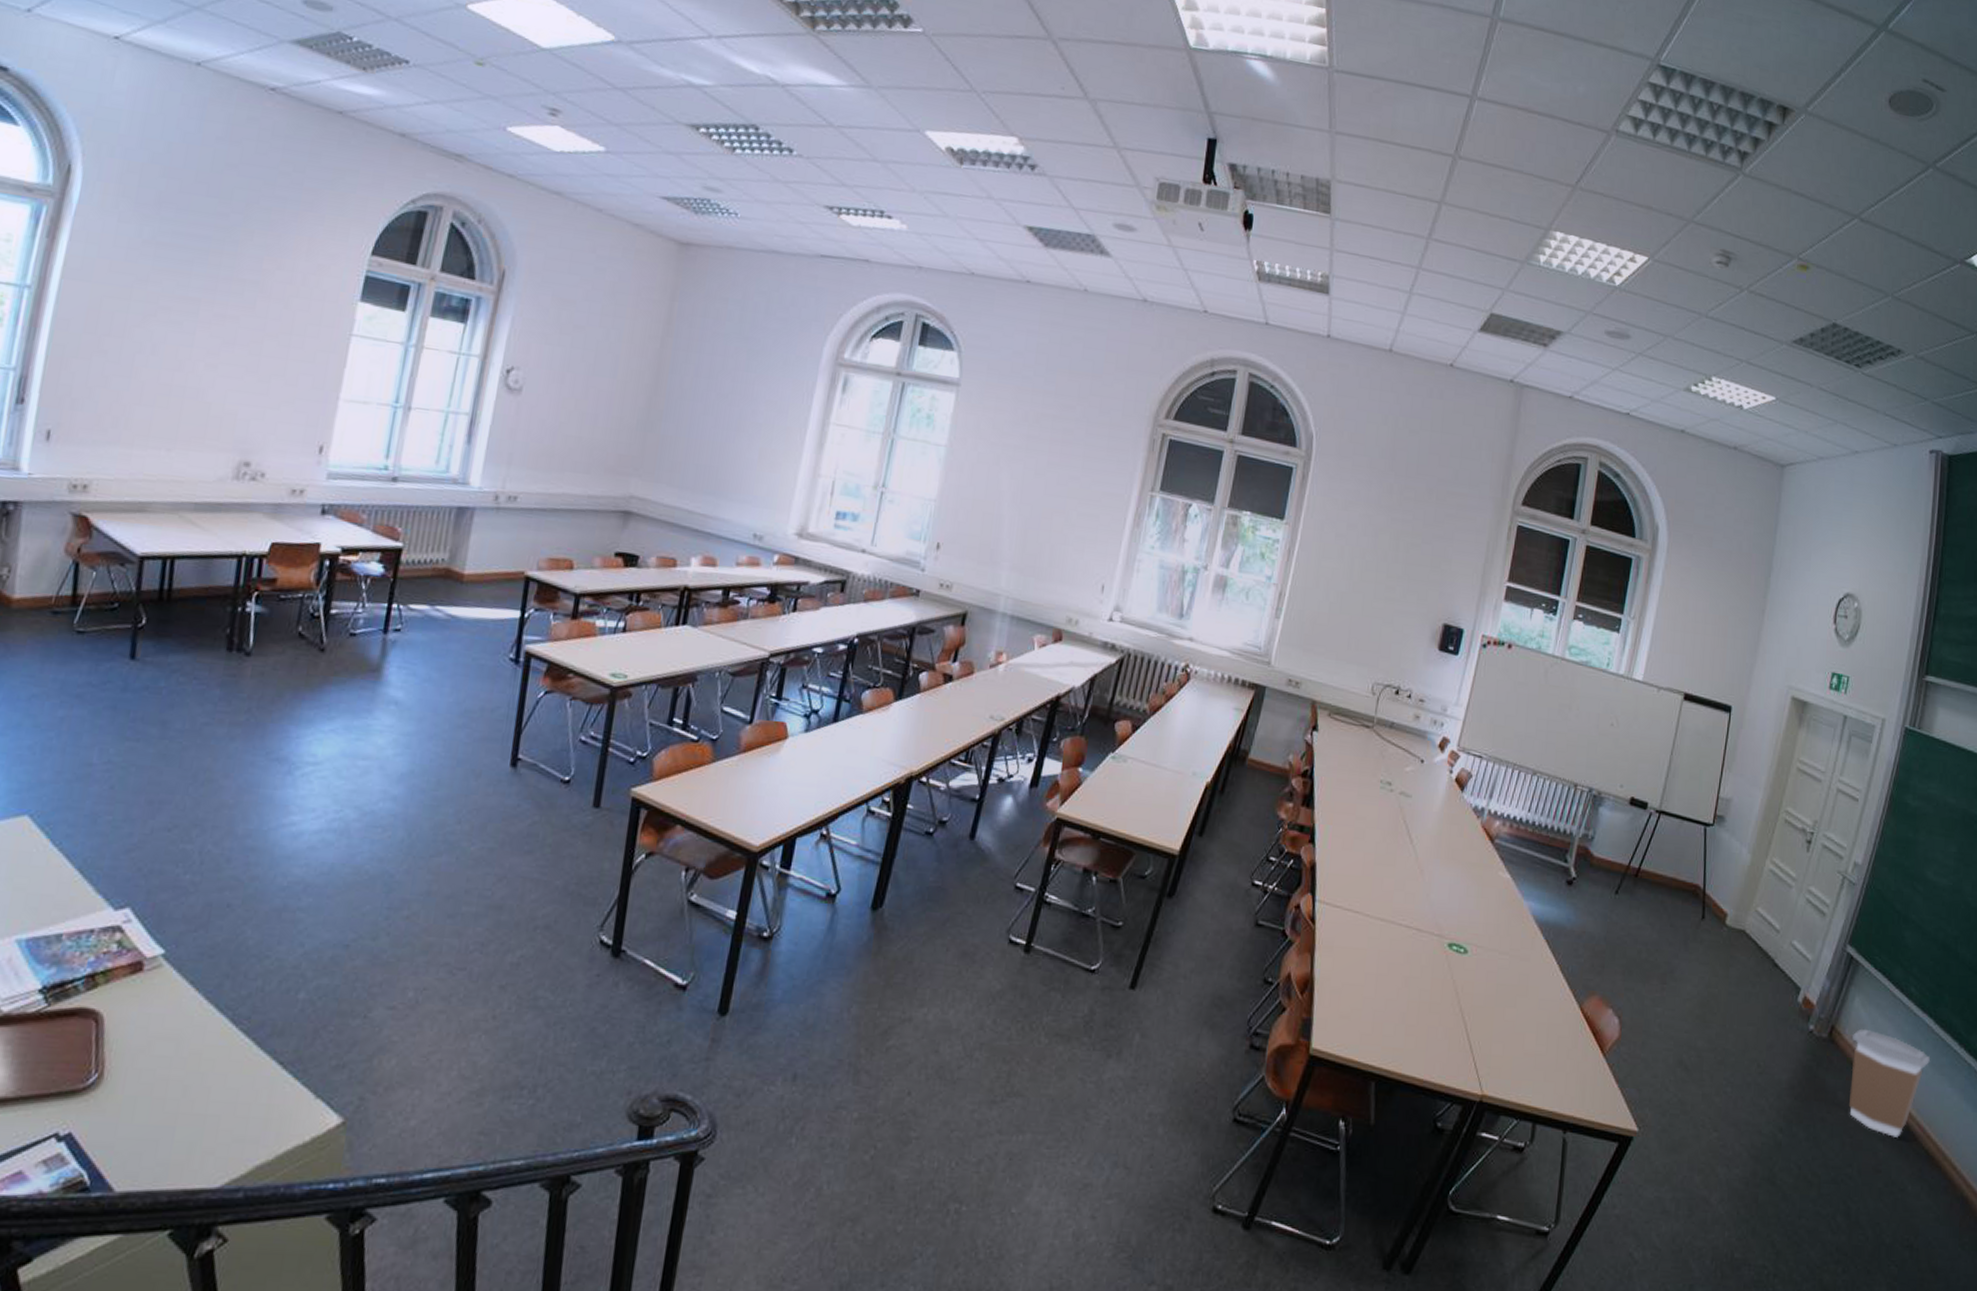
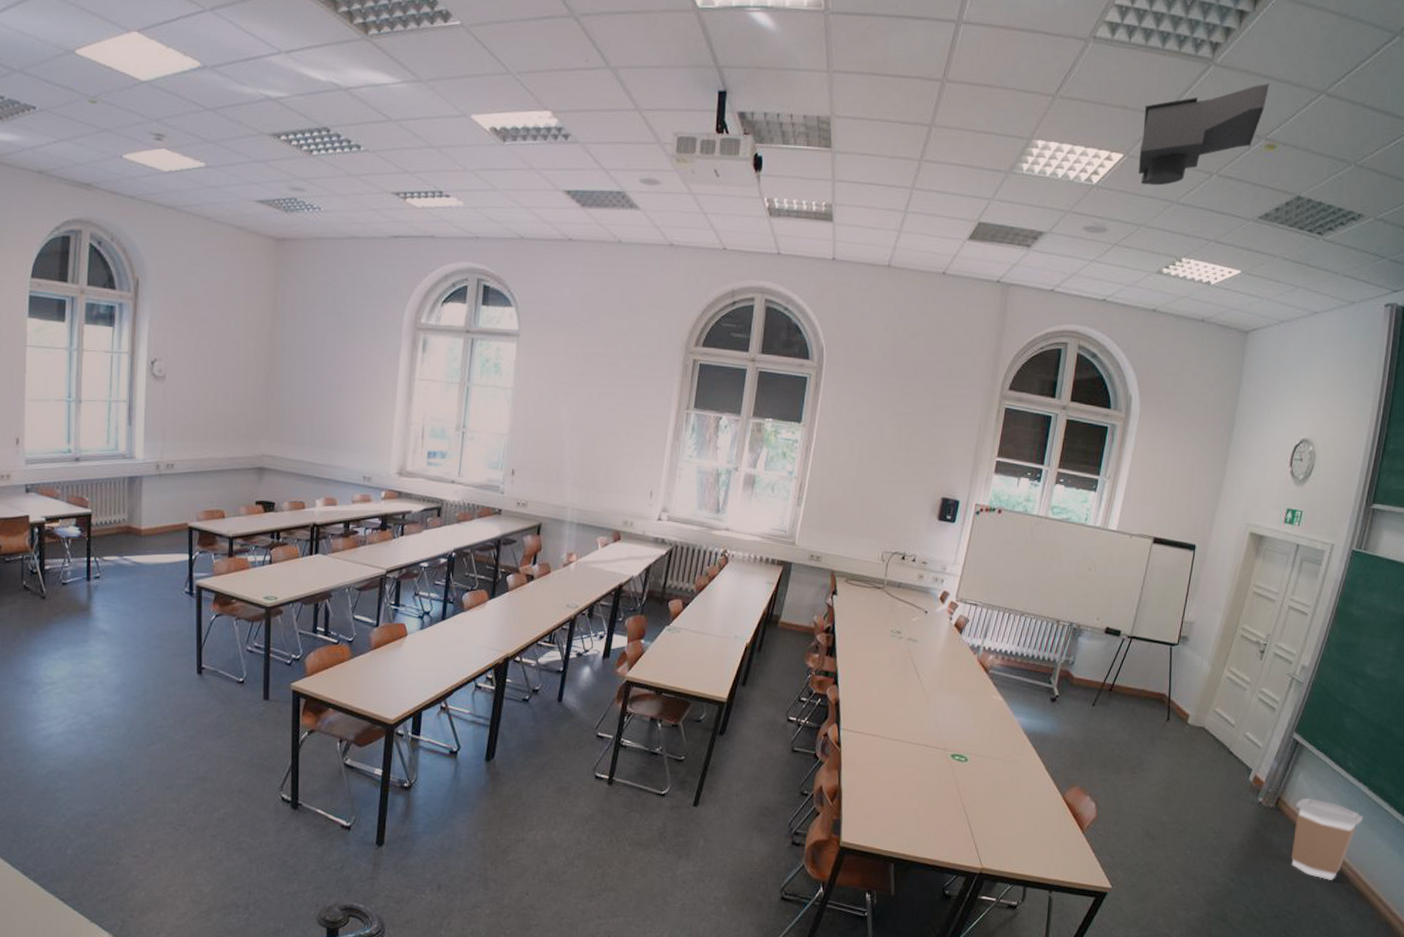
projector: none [1664,200,1802,296] -> present [1139,83,1270,186]

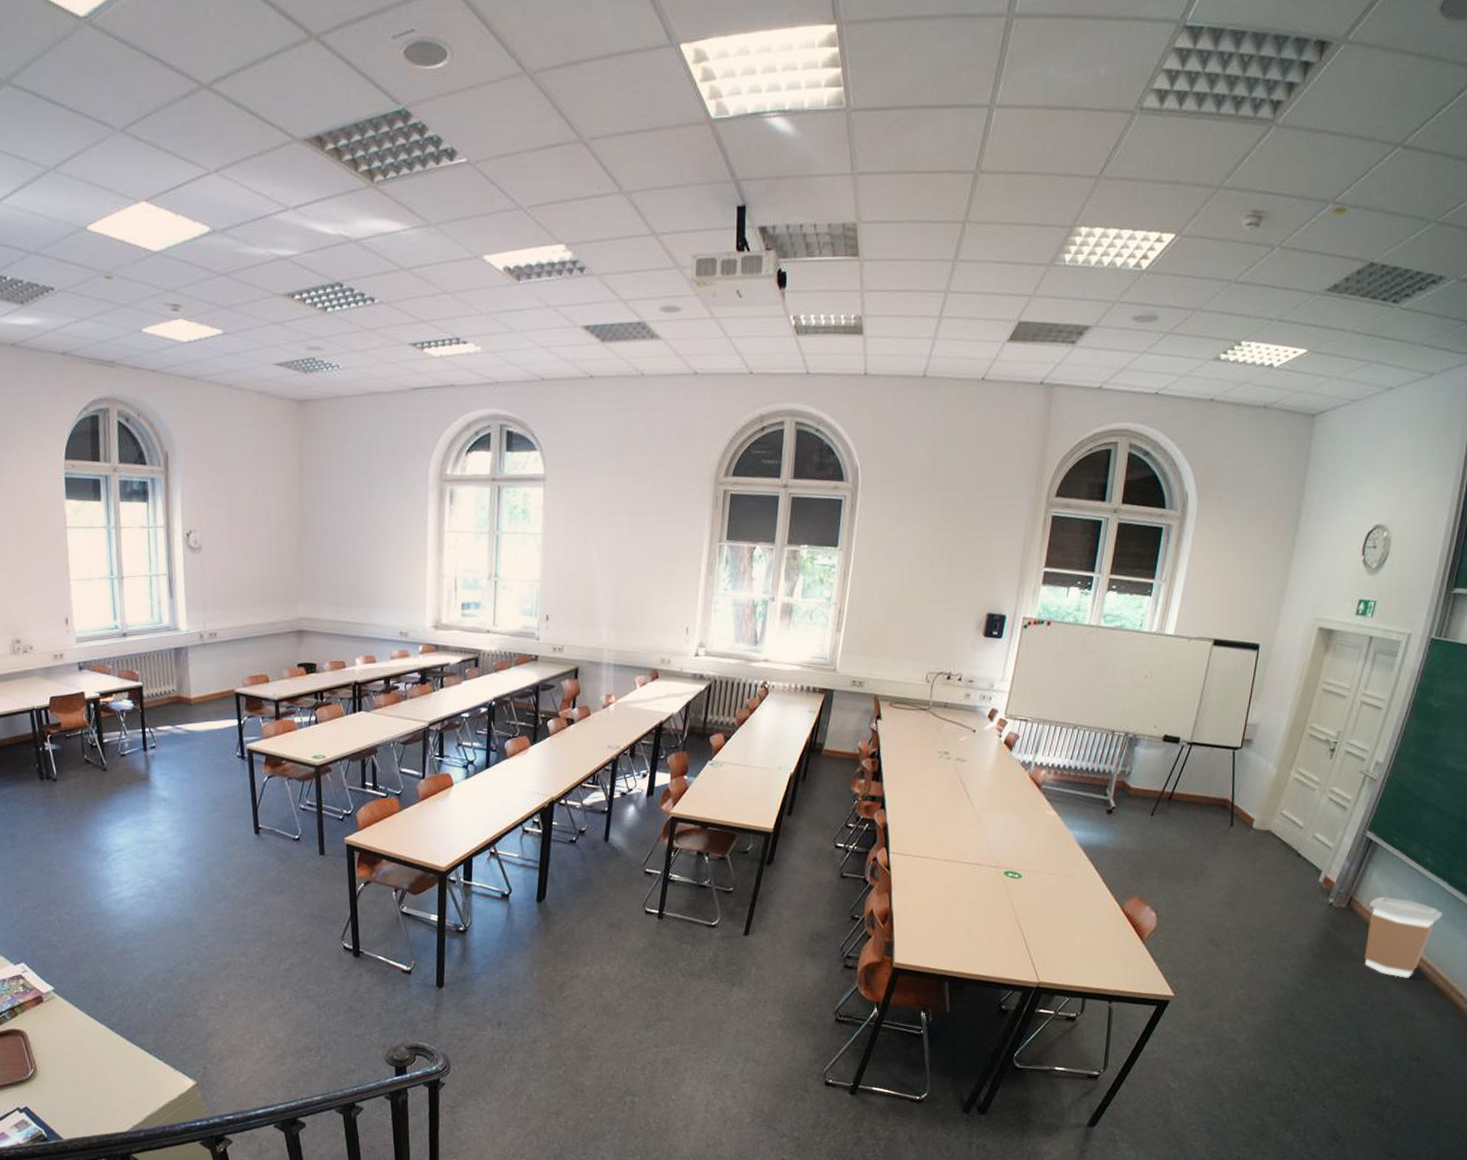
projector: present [1139,83,1270,186] -> none [1192,140,1339,266]

